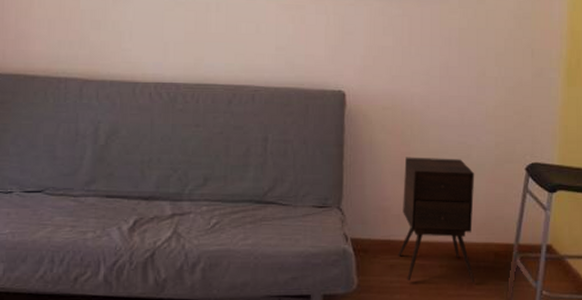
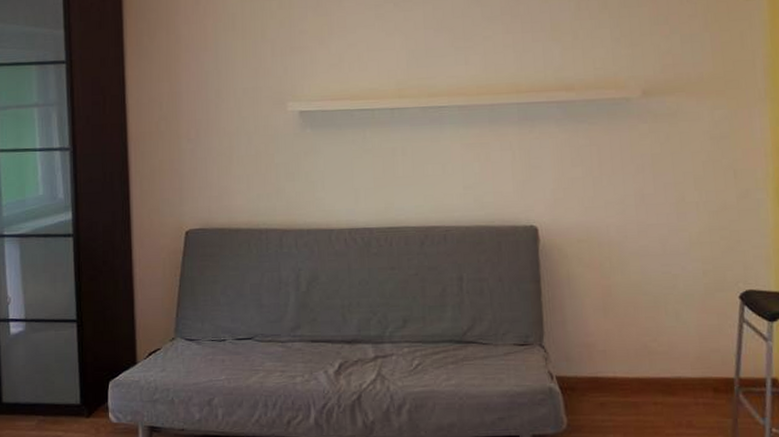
side table: present [397,157,475,283] -> none [606,289,694,420]

